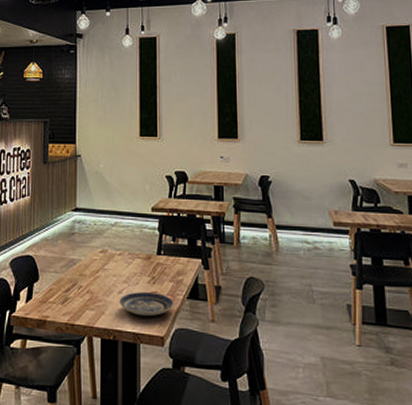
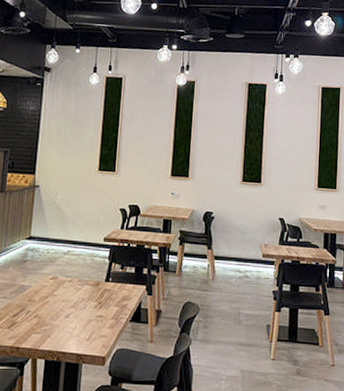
plate: present [119,292,174,317] -> none [65,316,118,339]

